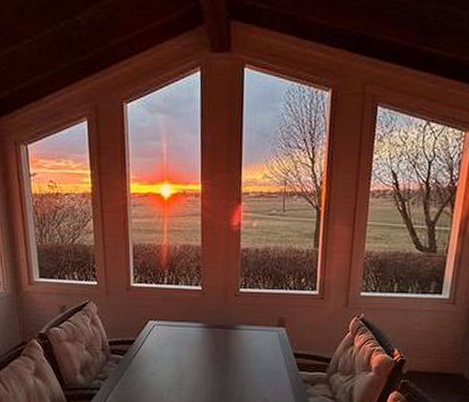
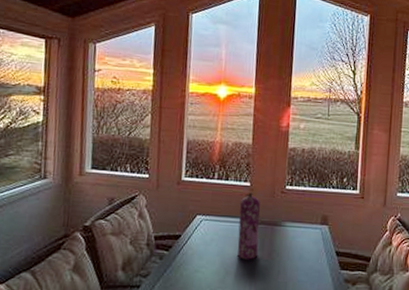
gas cylinder: none [191,296,214,363] -> present [237,192,260,260]

